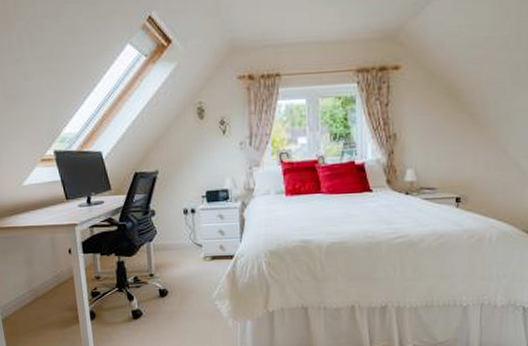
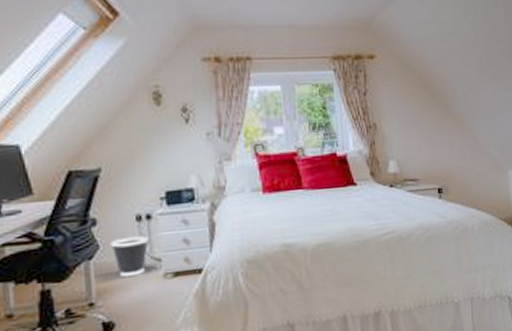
wastebasket: none [165,226,193,257] -> present [110,236,149,278]

